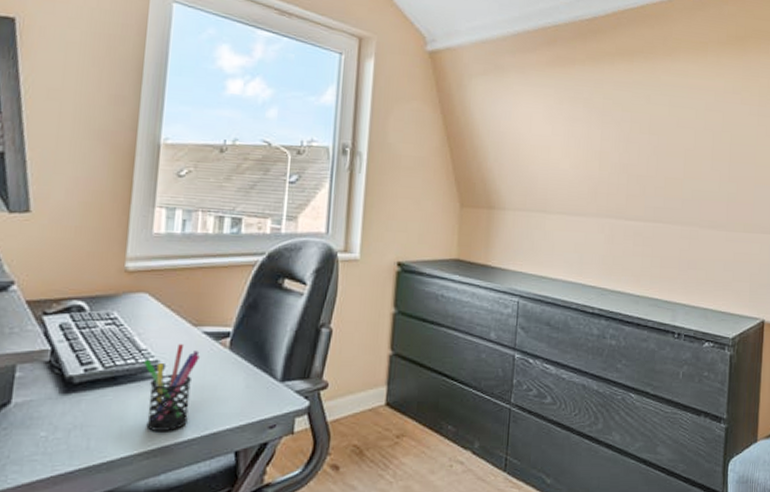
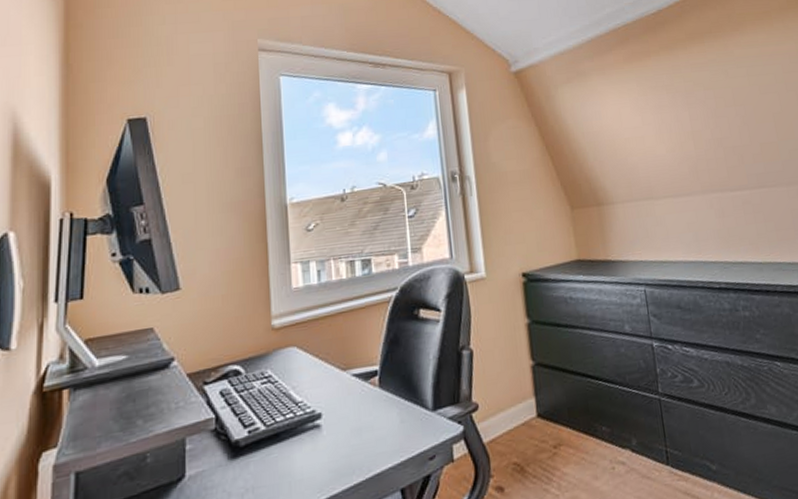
pen holder: present [144,344,200,431] -> none [302,390,353,482]

